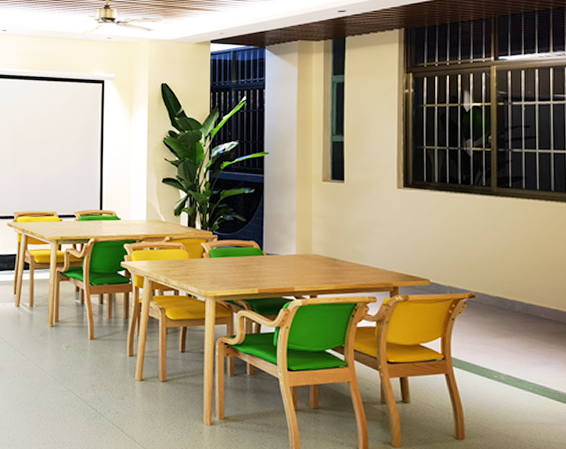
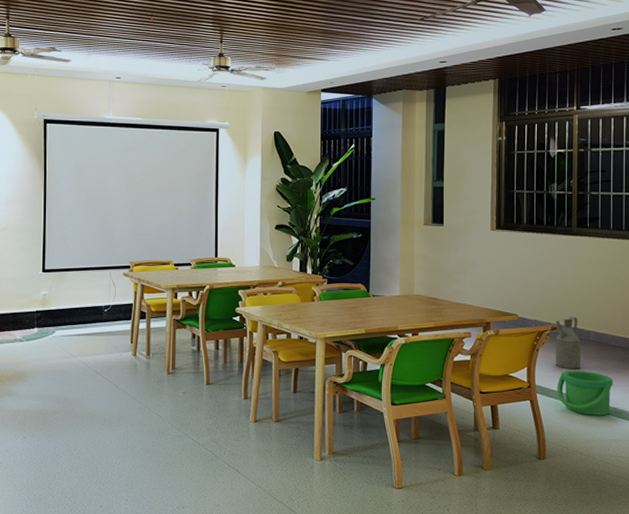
watering can: none [473,283,505,343] -> present [555,316,582,370]
bucket: none [476,343,543,396] -> present [557,371,613,416]

